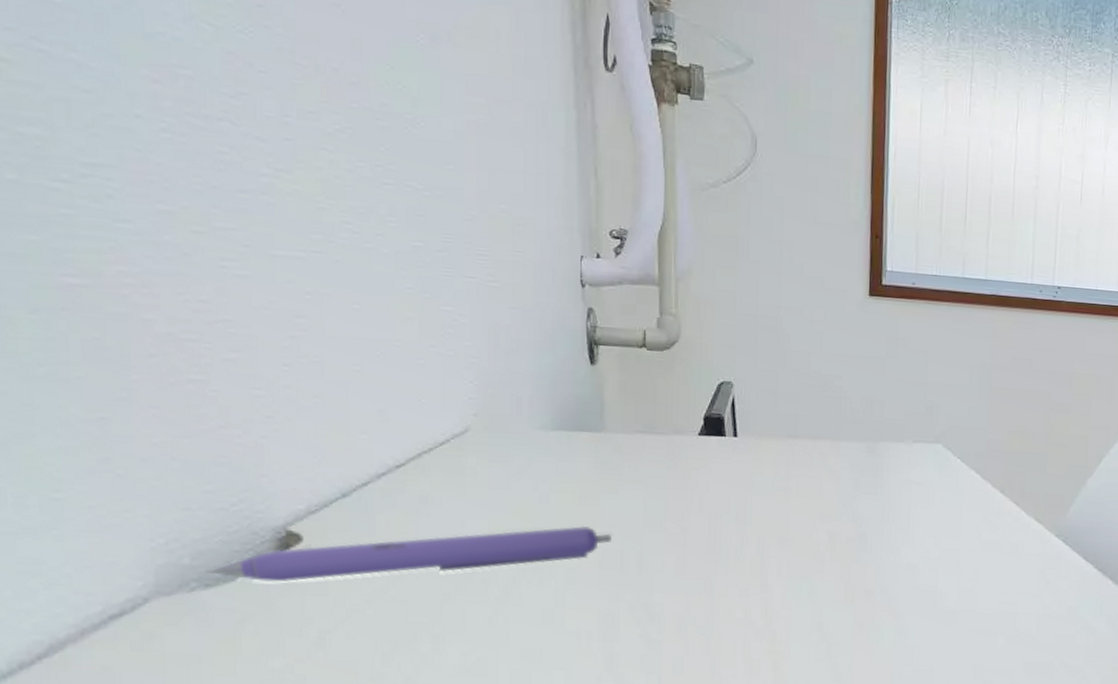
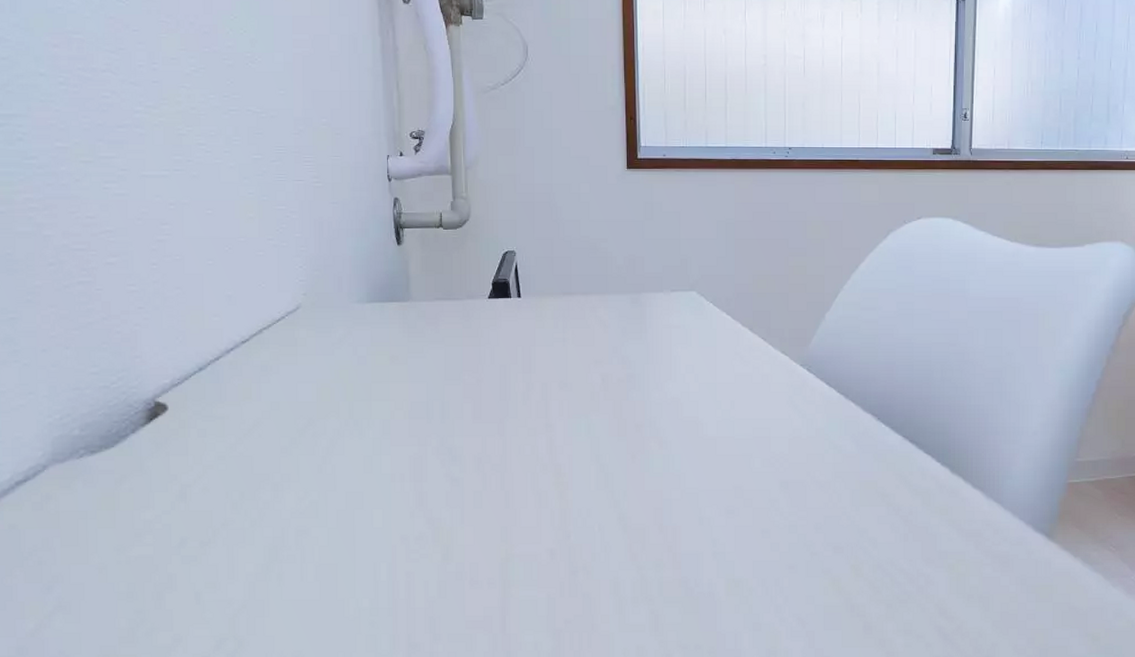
pen: present [204,525,611,583] -> none [90,382,418,446]

